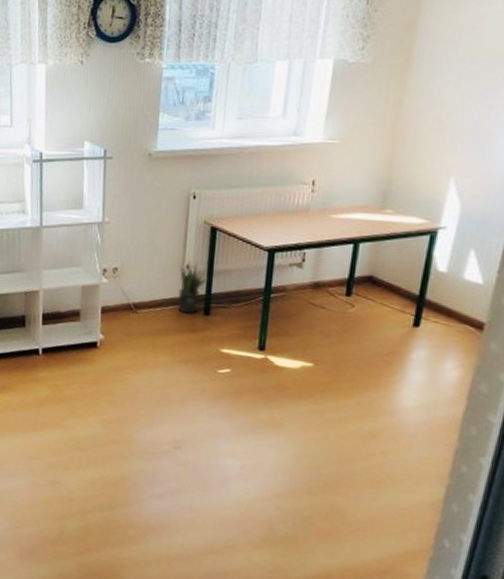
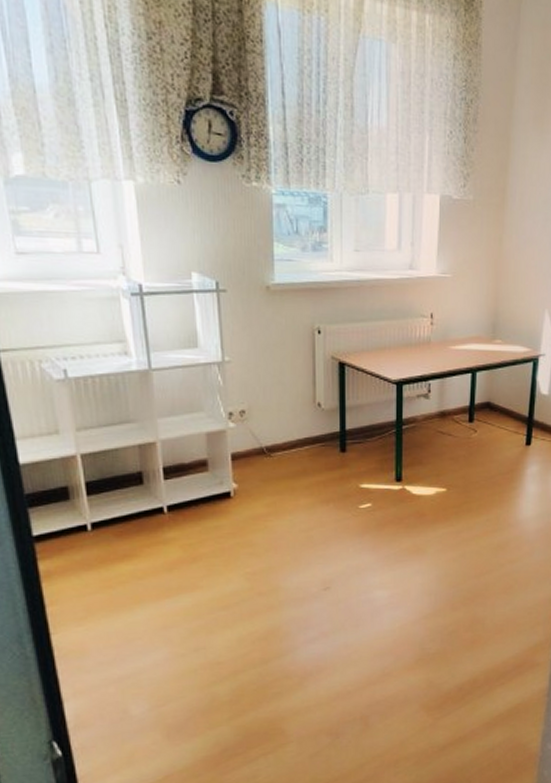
potted plant: present [178,261,208,314] -> none [312,398,341,452]

